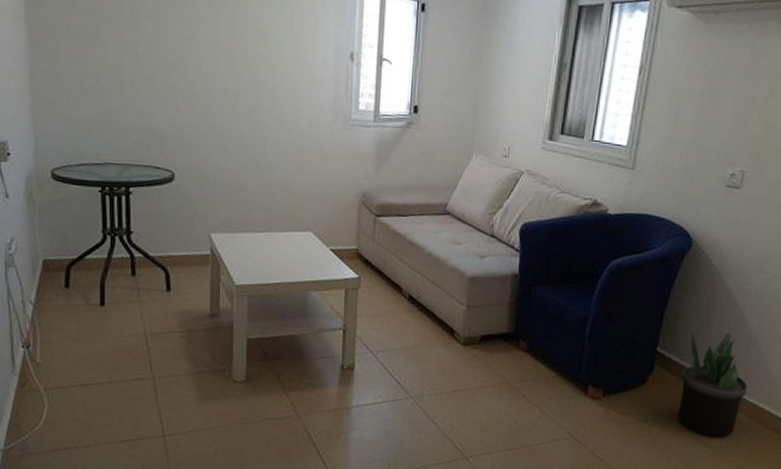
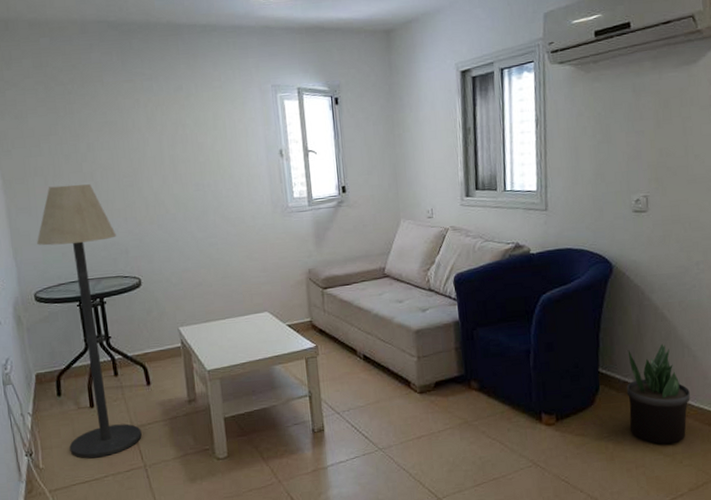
floor lamp: none [61,51,154,361] -> present [37,184,142,459]

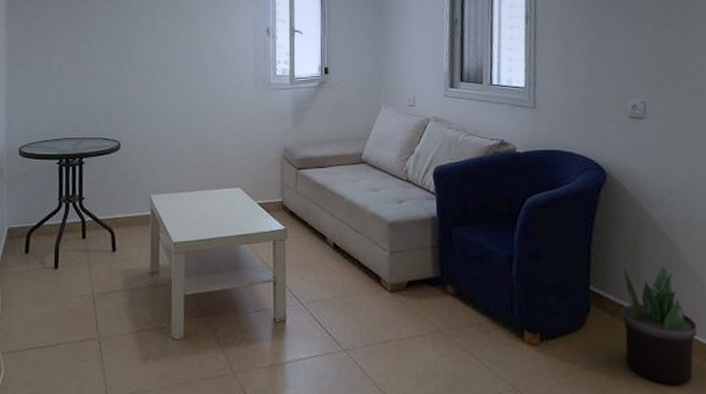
floor lamp: present [37,184,142,459] -> none [28,47,103,323]

